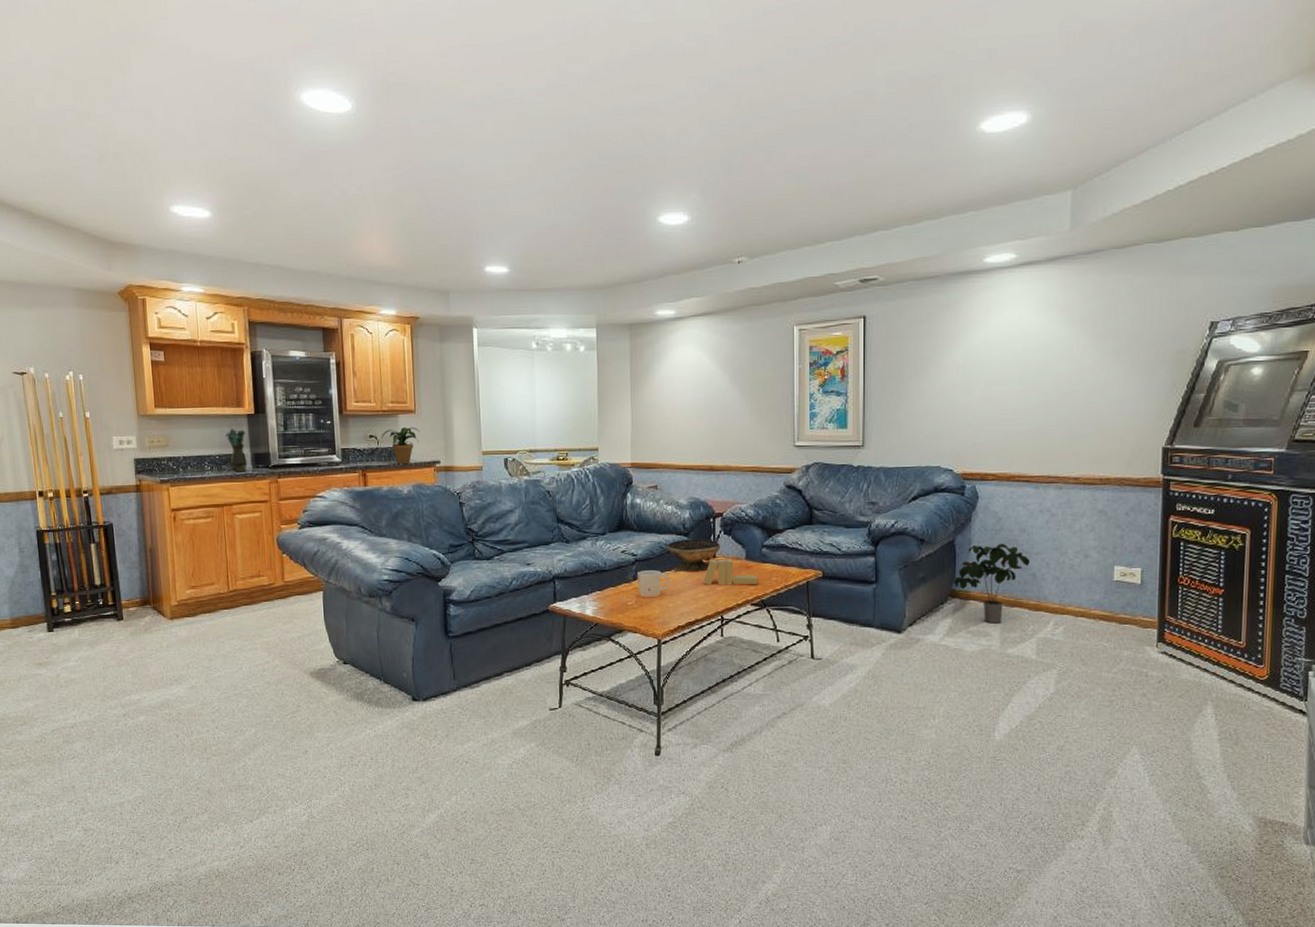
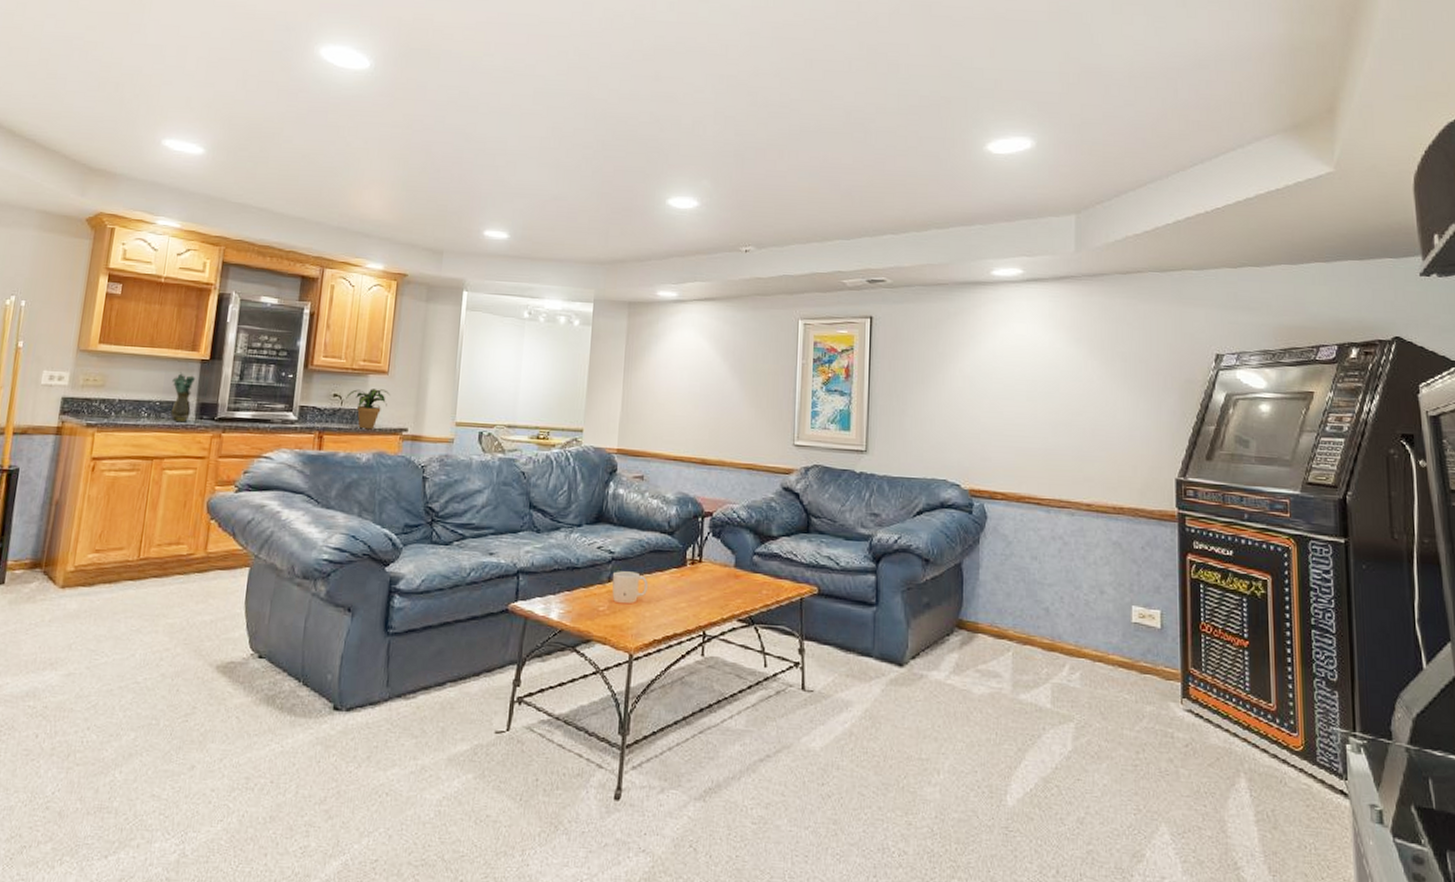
decorative bowl: present [667,539,721,572] -> none [648,538,708,578]
books: present [703,558,758,586] -> none [686,562,747,598]
potted plant: present [953,543,1029,624] -> none [960,570,1042,663]

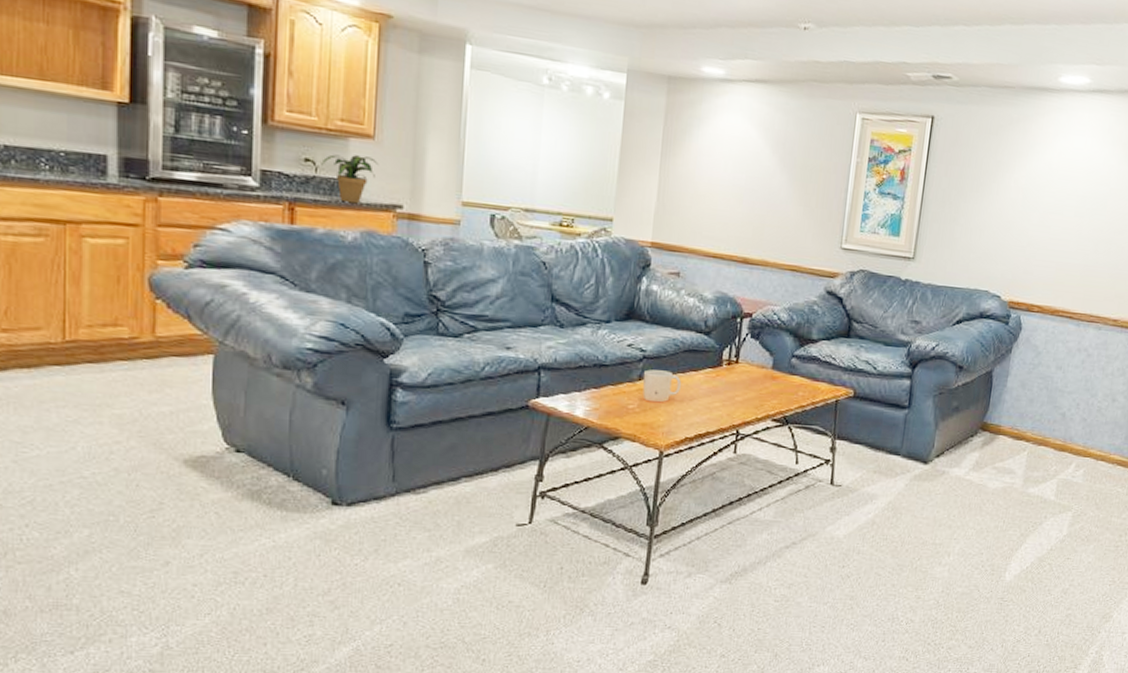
vase: present [170,372,196,423] -> none [79,116,113,181]

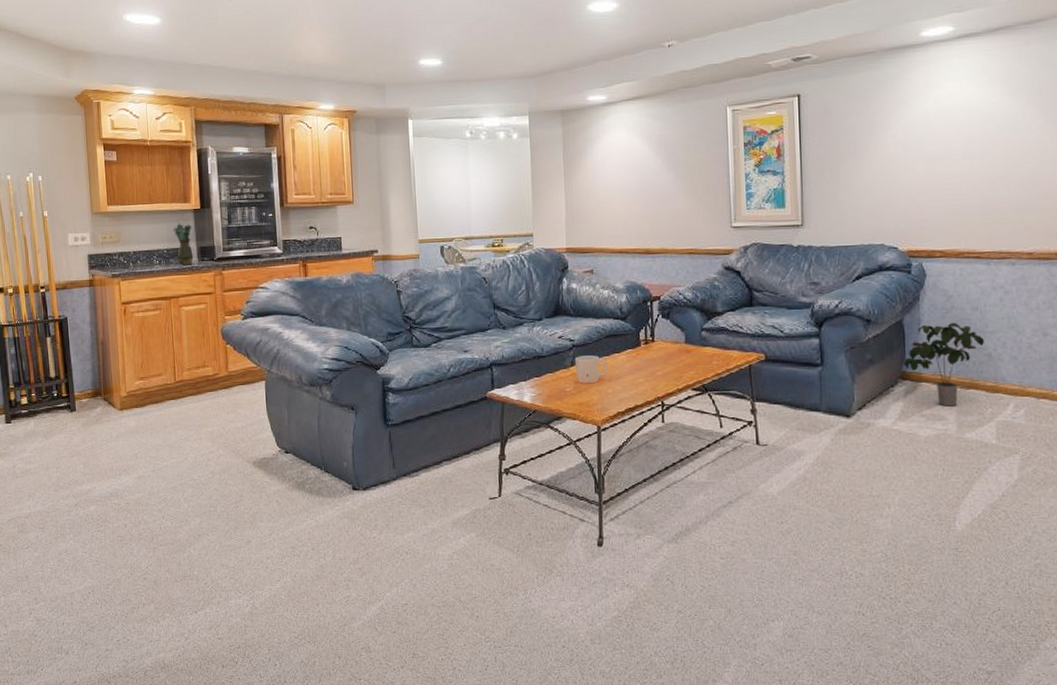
vase: none [79,116,113,181] -> present [173,222,193,266]
potted plant: present [321,154,379,204] -> none [320,218,359,255]
potted plant: none [985,377,1062,461] -> present [903,322,984,407]

